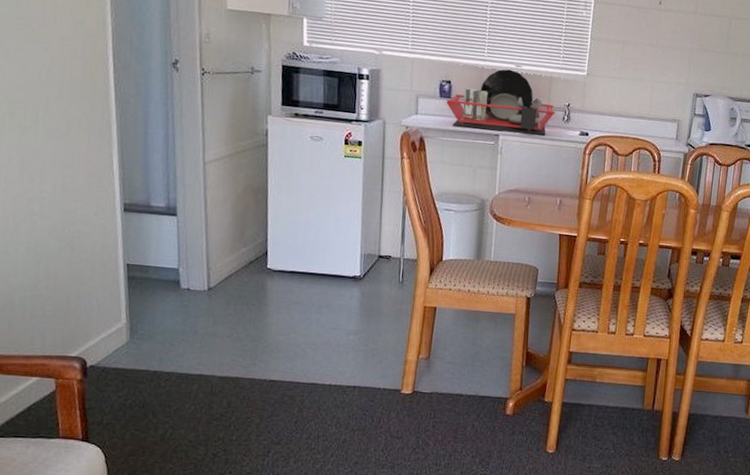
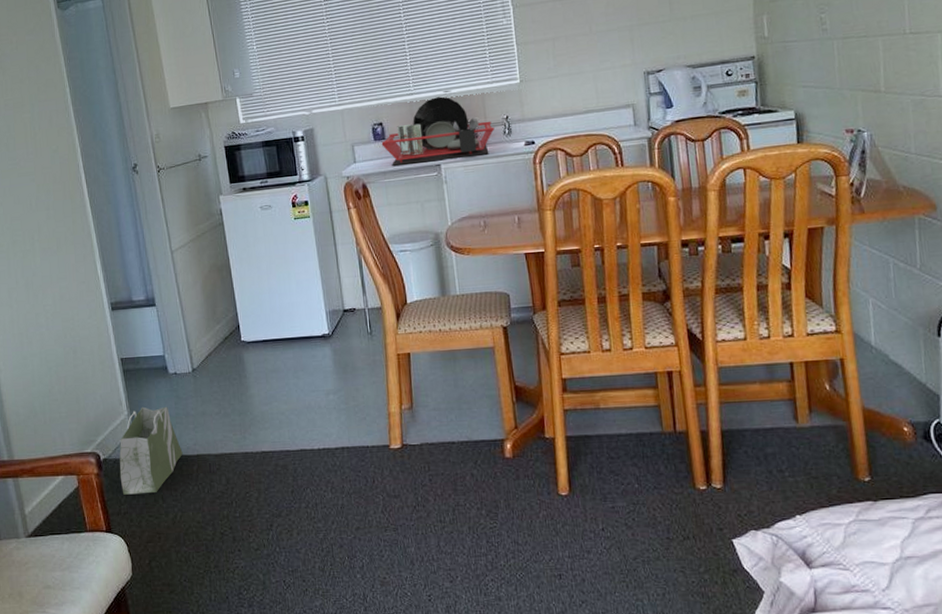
grocery bag: none [107,318,184,407] -> present [119,406,183,495]

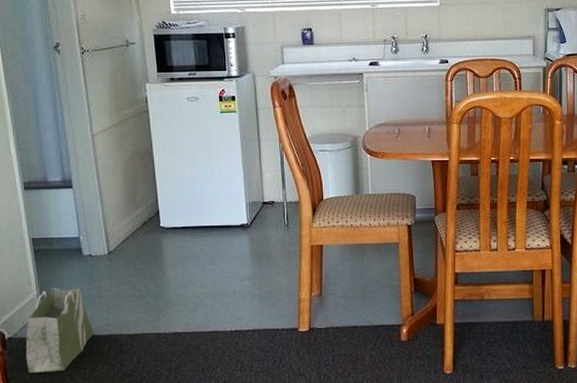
dish rack: present [381,96,495,167] -> none [309,10,414,71]

